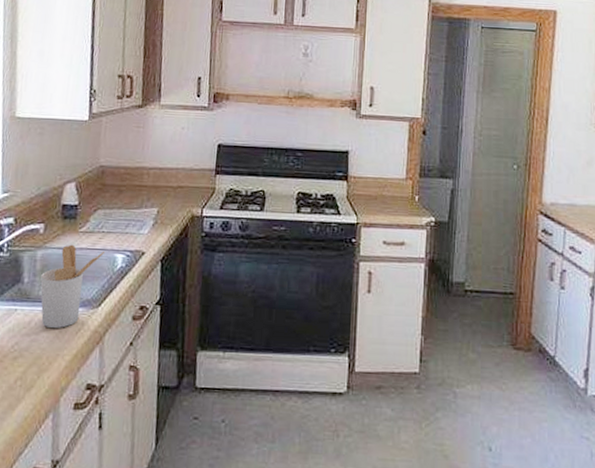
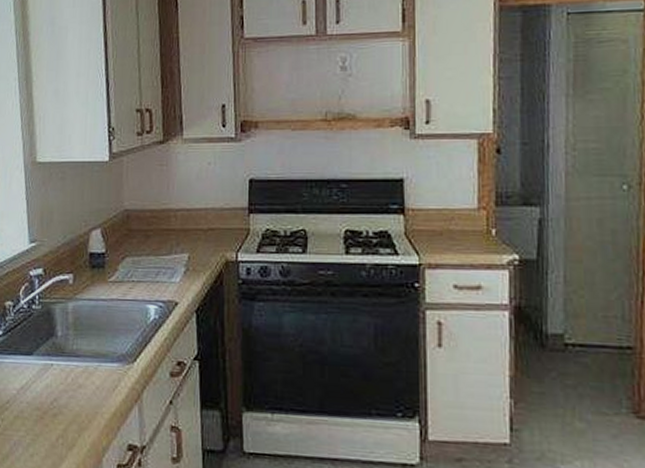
utensil holder: present [40,244,106,328] -> none [73,295,137,384]

